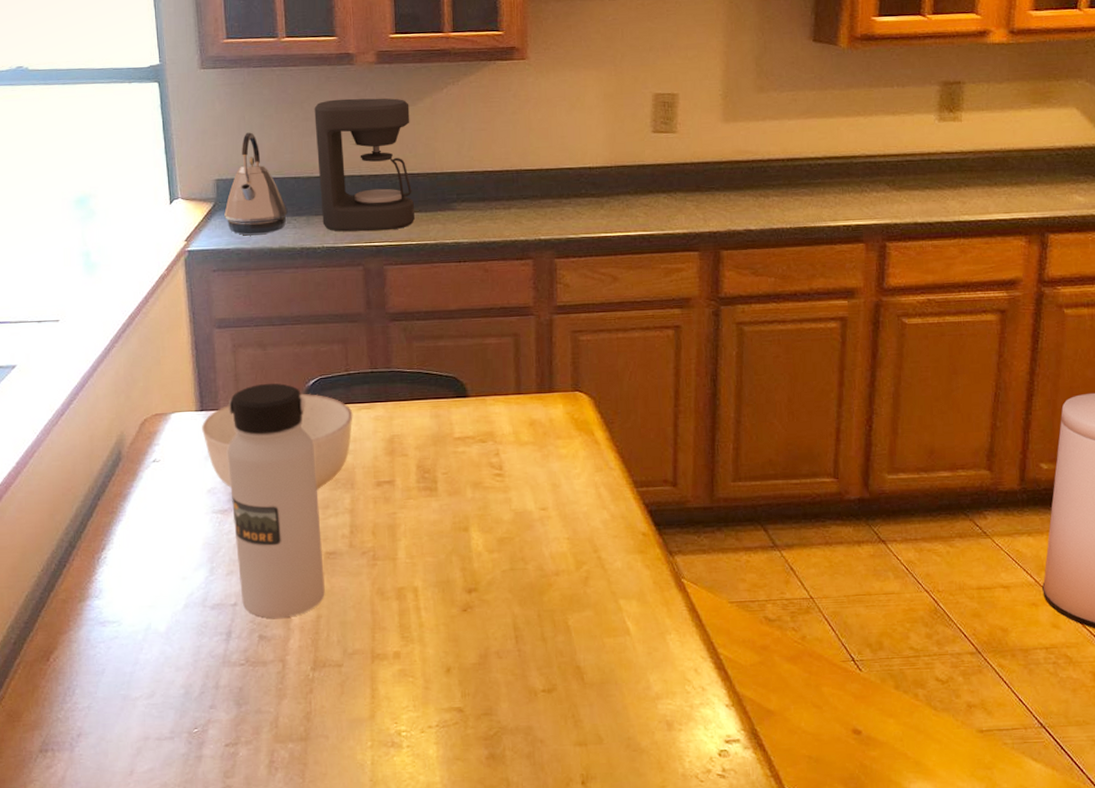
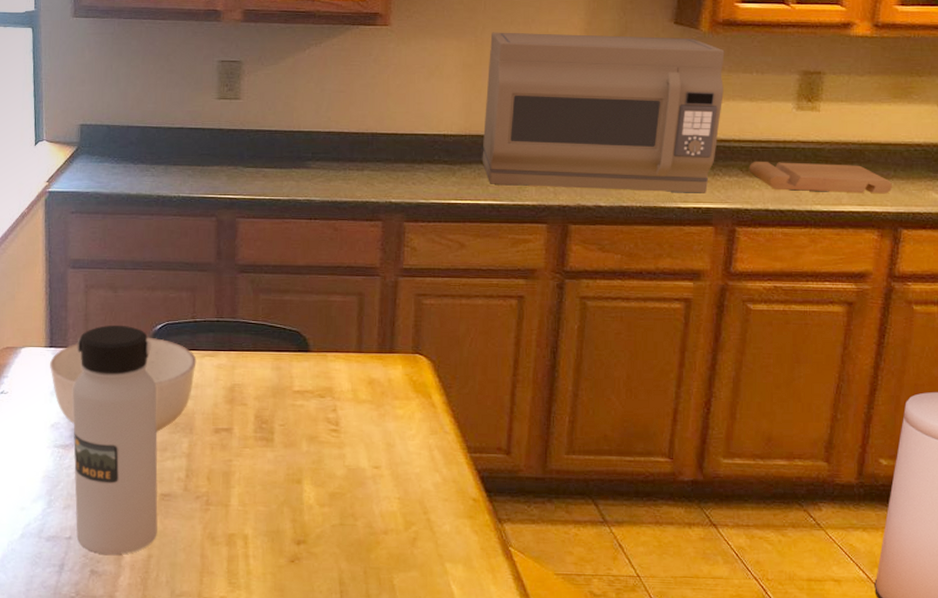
kettle: present [224,132,288,236] -> none [86,81,147,181]
coffee maker: present [314,98,415,232] -> none [179,54,272,184]
microwave: none [629,55,866,215] -> present [482,32,725,193]
cutting board: none [895,172,1037,202] -> present [748,162,892,194]

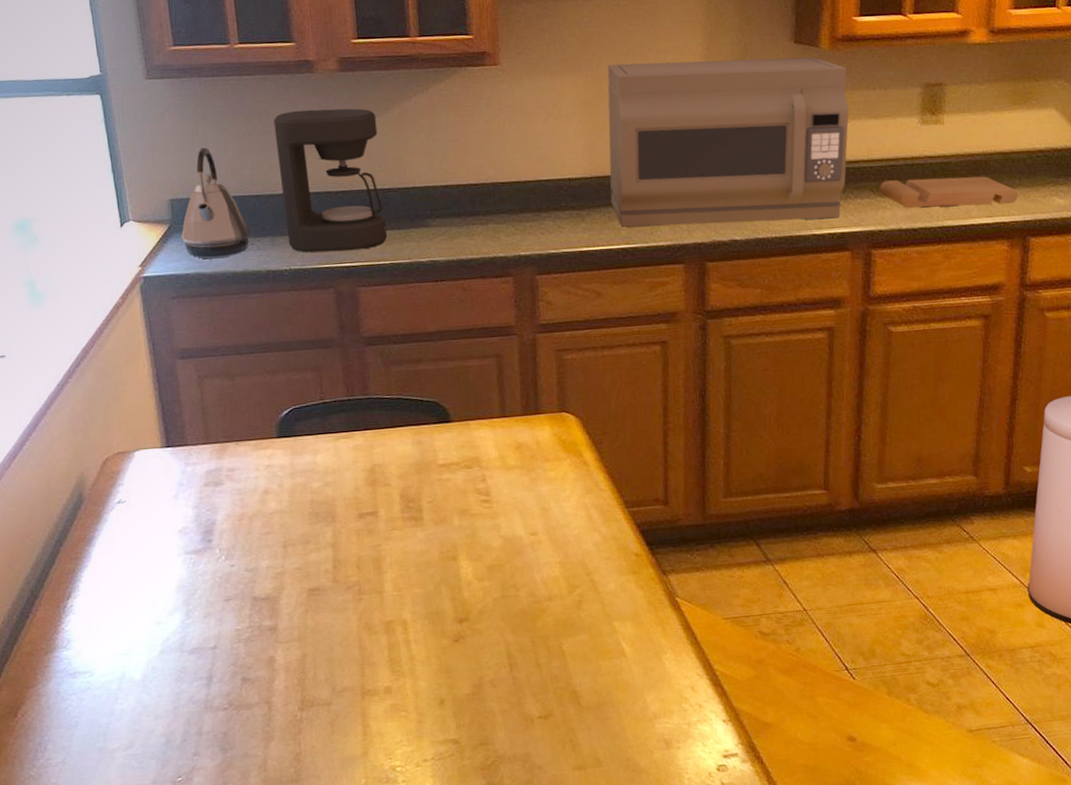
bowl: present [50,337,197,433] -> none [169,424,331,527]
water bottle: present [72,324,158,555] -> none [196,415,310,660]
kettle: none [86,81,147,181] -> present [181,147,251,259]
coffee maker: none [179,54,272,184] -> present [273,108,387,253]

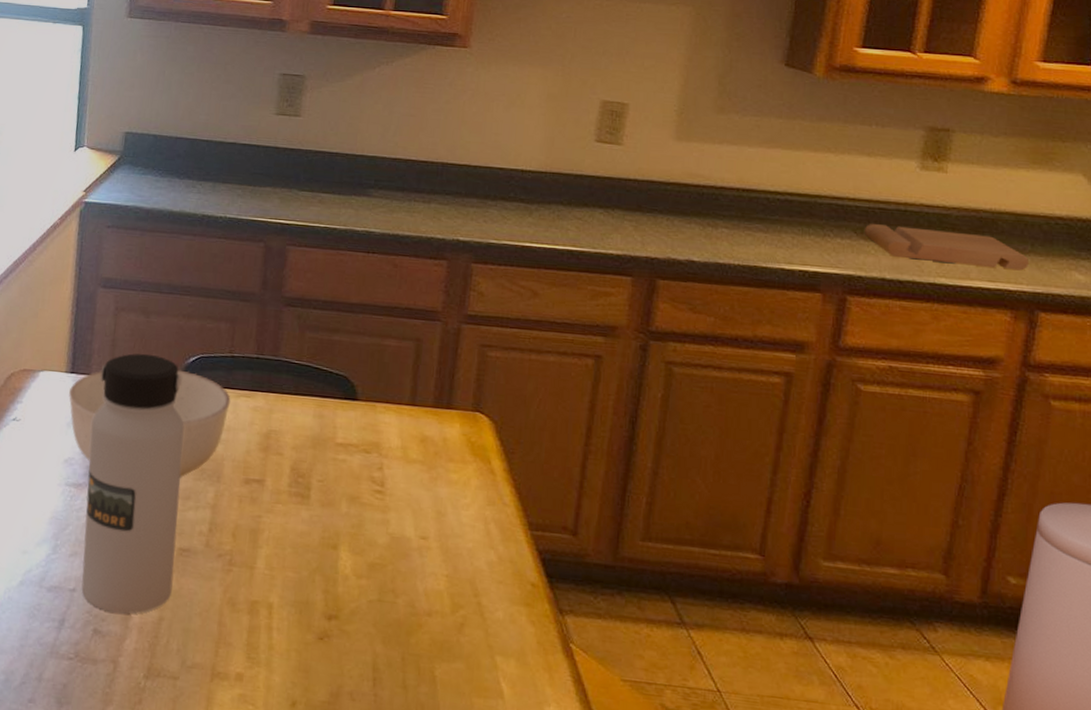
bowl: none [169,424,331,527] -> present [69,370,231,479]
kettle: present [181,147,251,259] -> none [128,88,195,196]
water bottle: none [196,415,310,660] -> present [81,353,185,614]
coffee maker: present [273,108,387,253] -> none [228,65,338,209]
microwave: present [607,57,849,227] -> none [562,62,841,256]

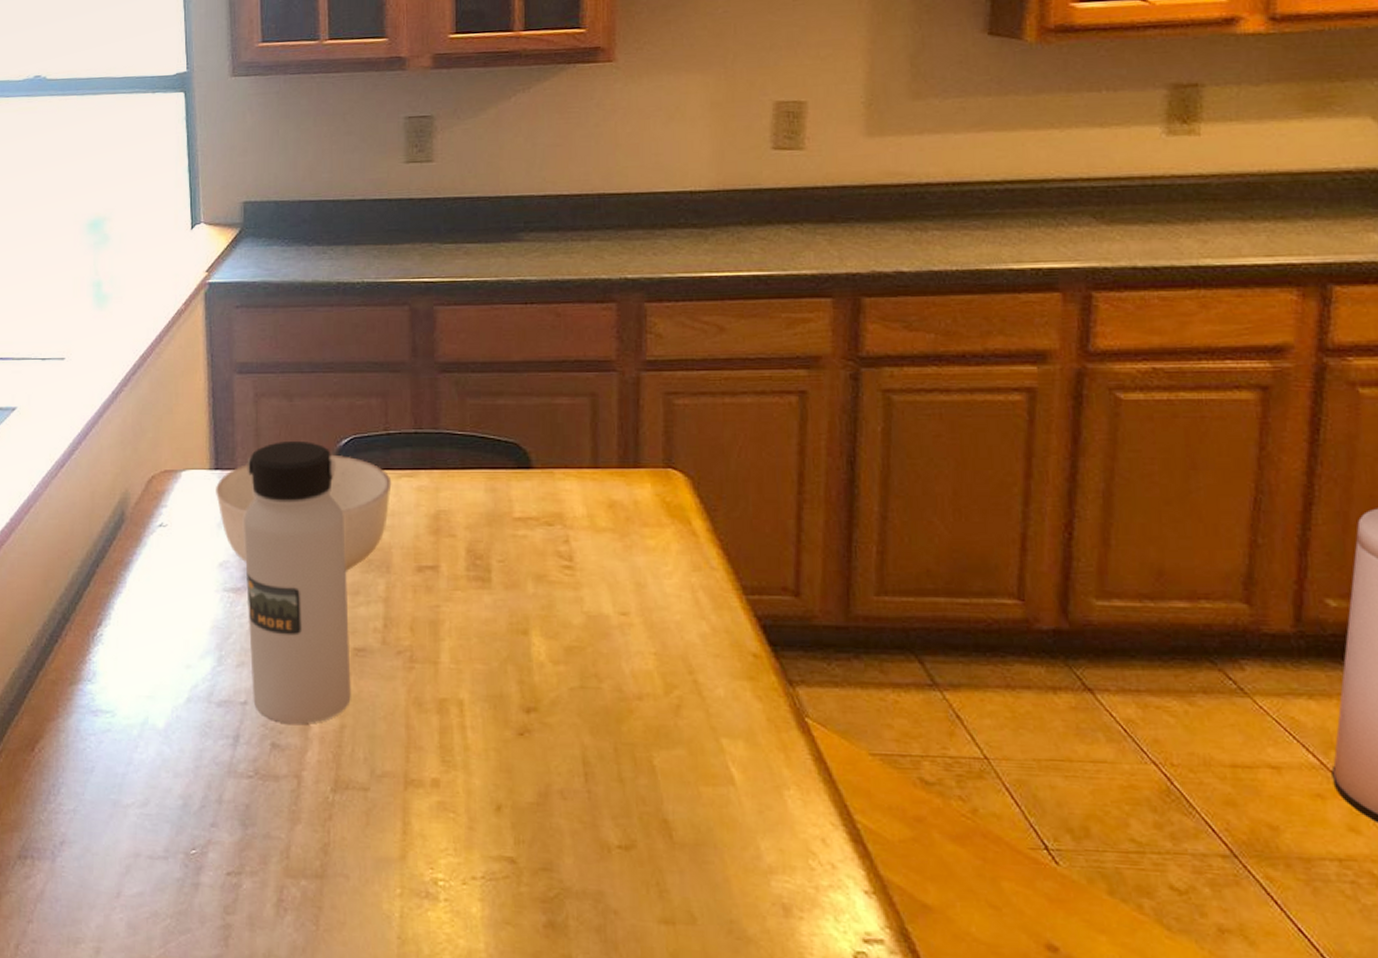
cutting board: present [863,224,1029,271] -> none [1104,203,1314,241]

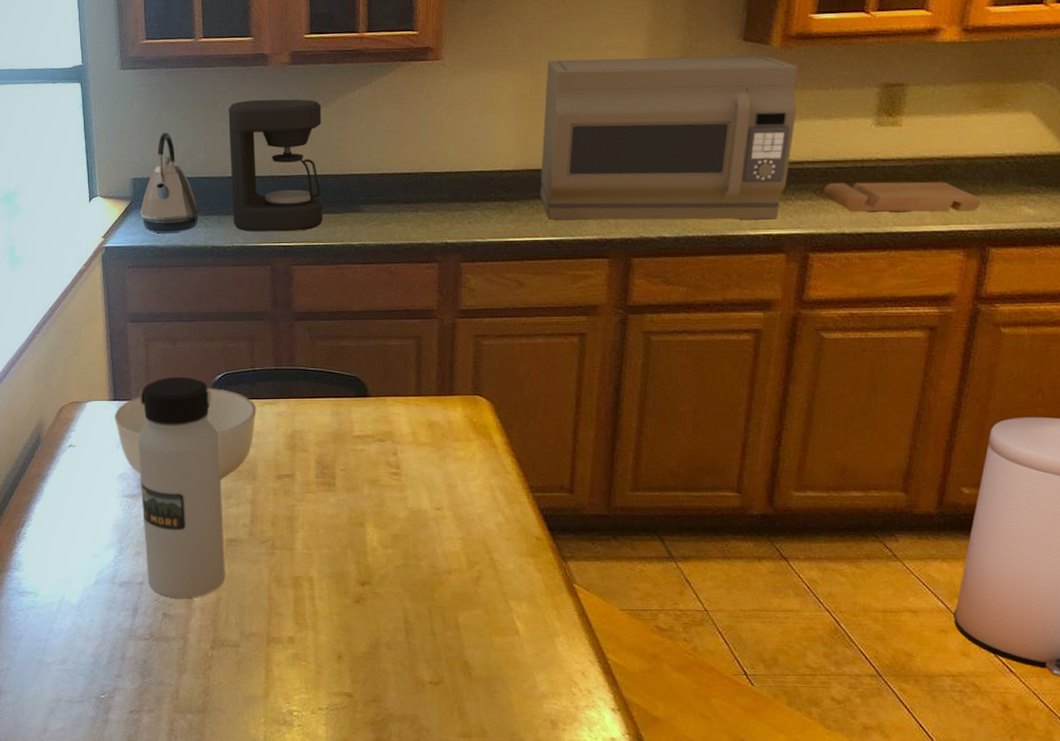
kettle: none [251,148,324,267] -> present [140,132,200,234]
coffee maker: none [358,108,472,265] -> present [228,99,323,232]
microwave: none [741,51,1063,251] -> present [540,55,798,220]
cutting board: none [1104,203,1314,241] -> present [823,181,980,212]

